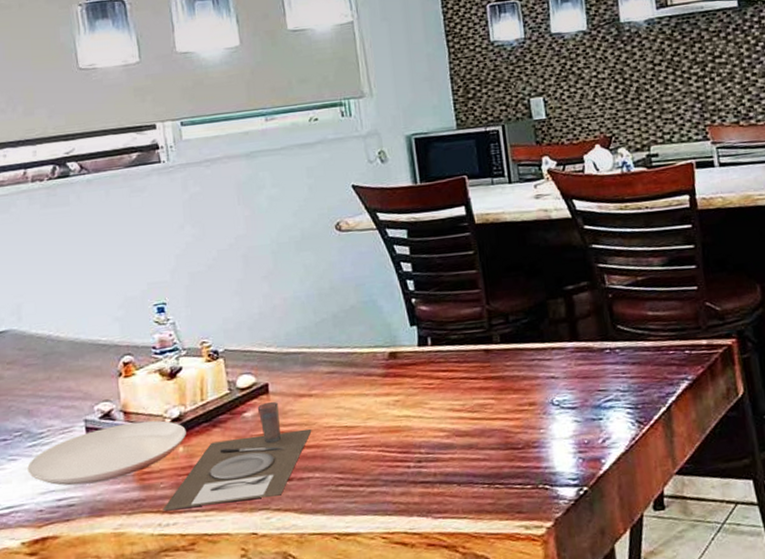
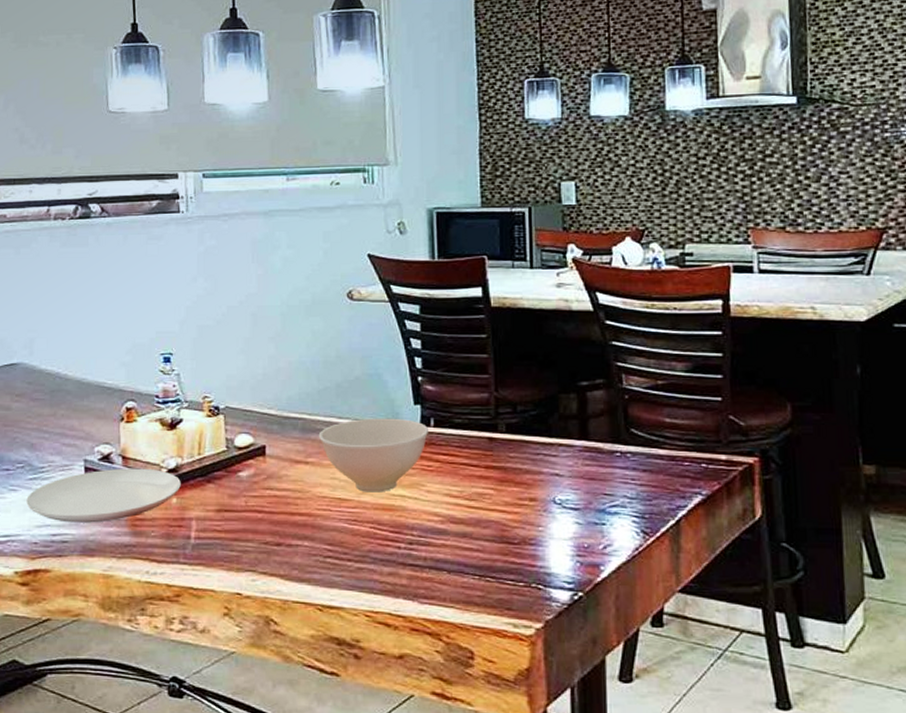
place setting: present [162,401,312,511] -> none [151,464,305,560]
bowl: none [319,341,427,417] -> present [318,418,429,493]

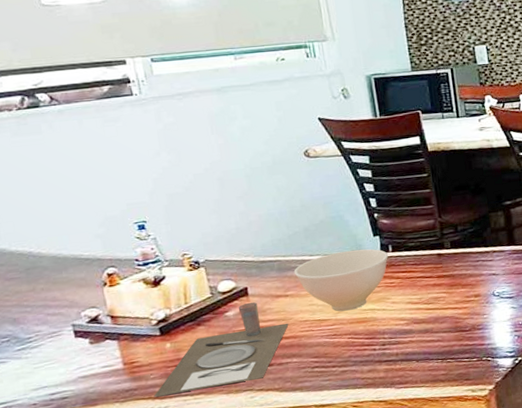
plate: present [26,468,181,523] -> none [17,322,173,382]
place setting: none [151,464,305,560] -> present [153,302,289,398]

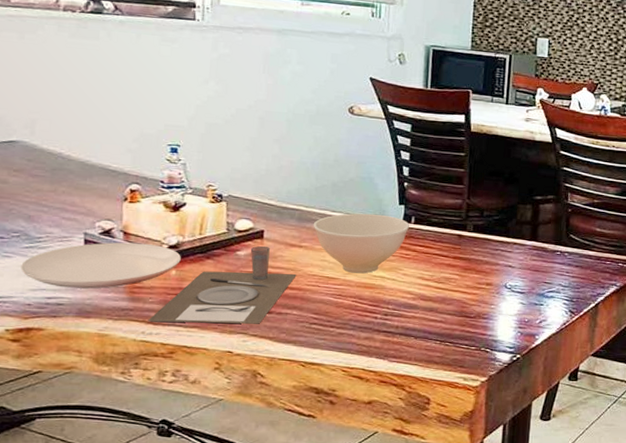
plate: none [17,322,173,382] -> present [21,242,181,289]

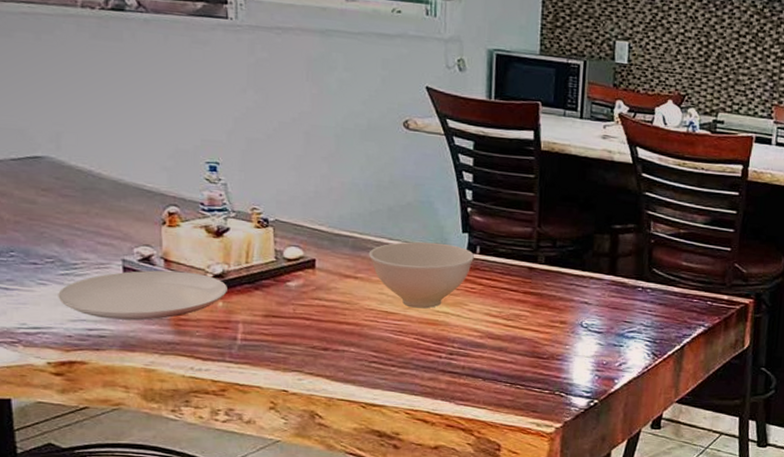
place setting: present [148,245,297,324] -> none [196,276,353,362]

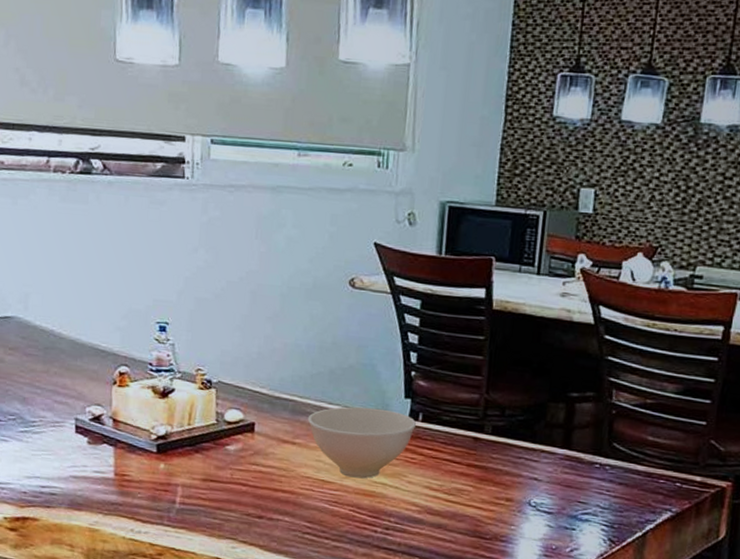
plate: present [58,270,227,320] -> none [17,429,169,479]

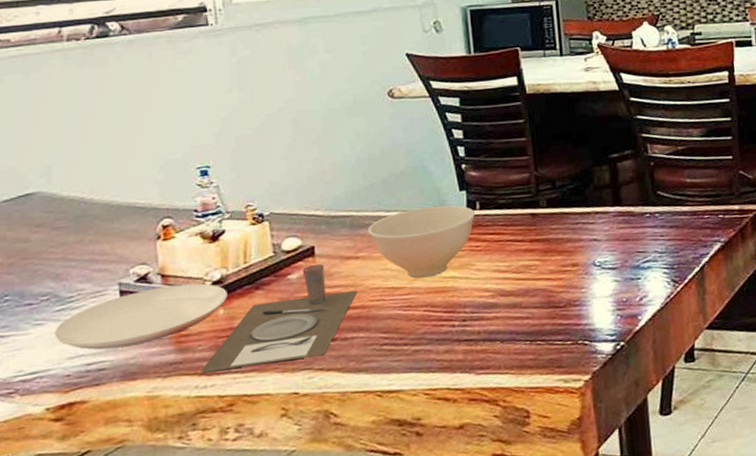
plate: none [17,429,169,479] -> present [54,283,227,350]
place setting: none [136,440,289,530] -> present [200,263,358,374]

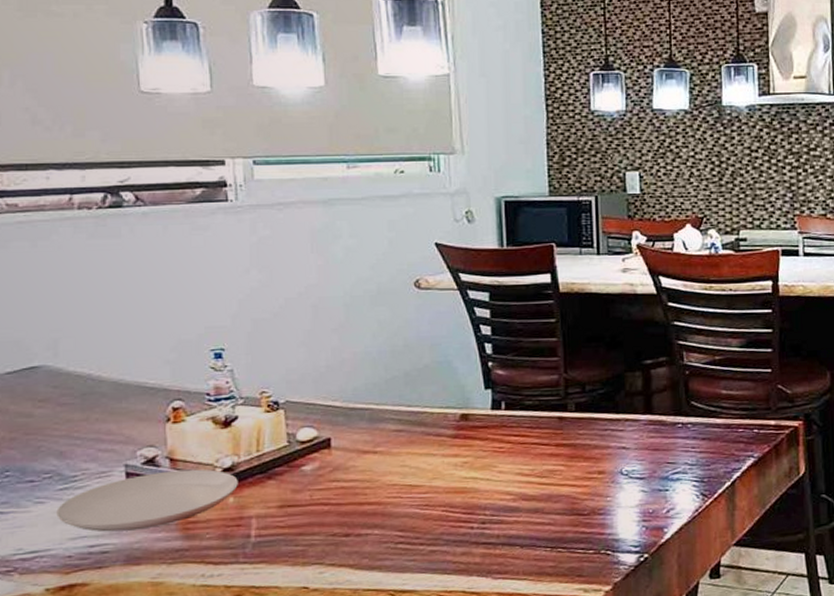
place setting: present [200,263,358,374] -> none [207,456,374,562]
bowl: present [367,205,476,279] -> none [387,403,501,477]

